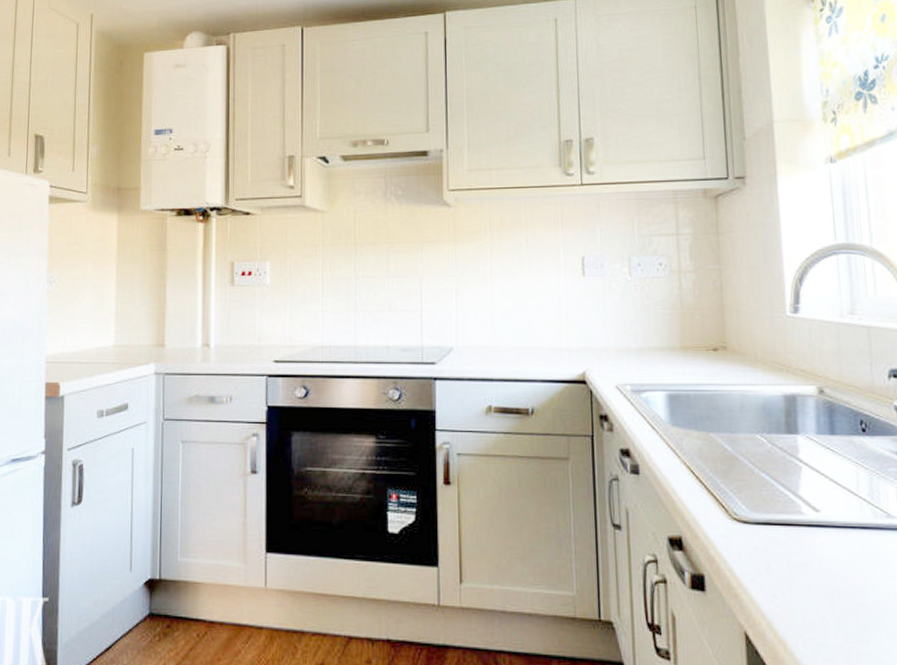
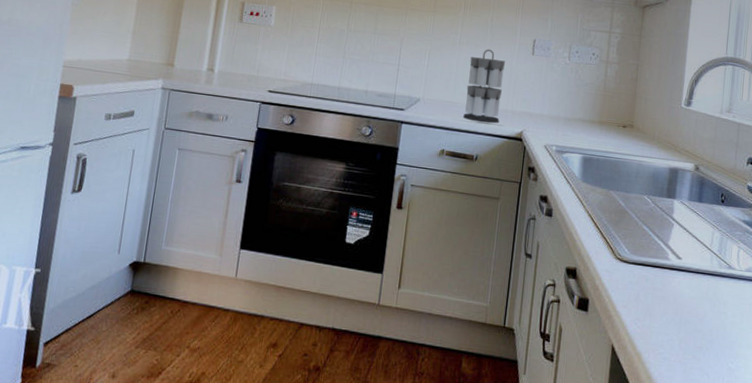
spice rack: none [507,276,554,367] -> present [462,49,506,124]

